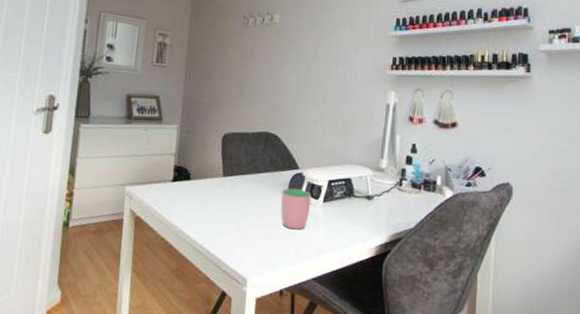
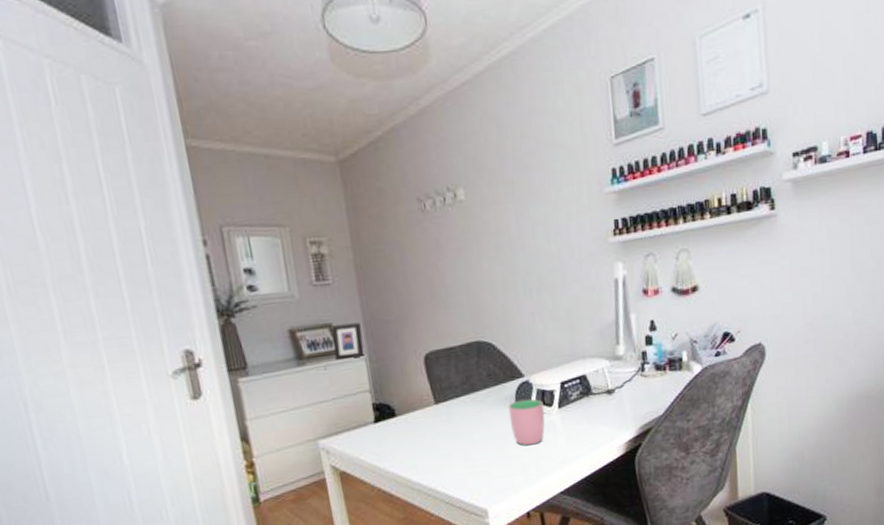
picture frame: none [155,98,180,127] -> present [331,322,365,361]

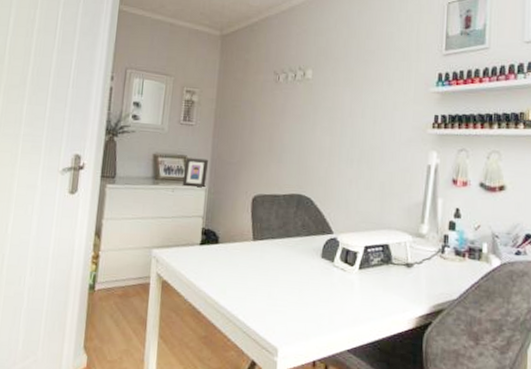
cup: present [508,399,545,446] -> none [313,253,346,298]

